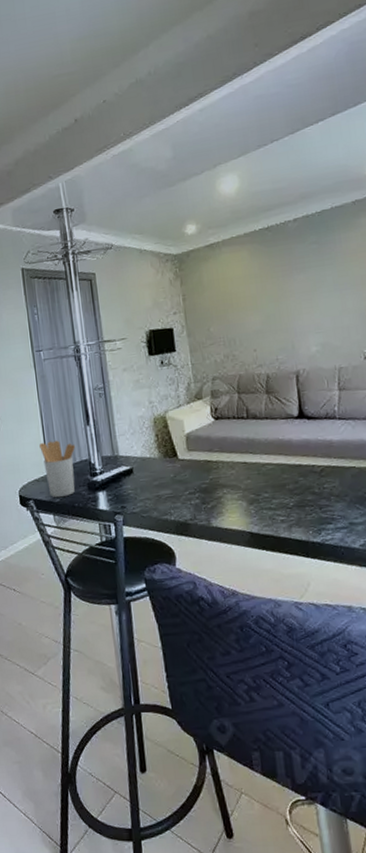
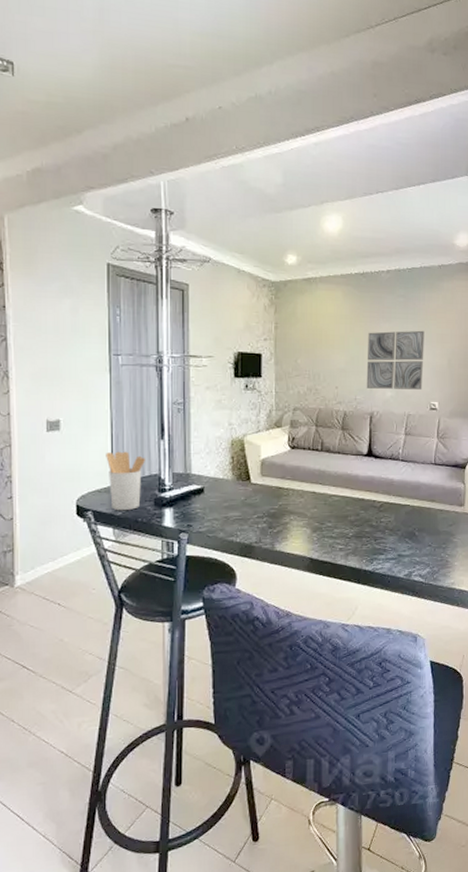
wall art: none [282,274,352,346] -> present [366,330,425,390]

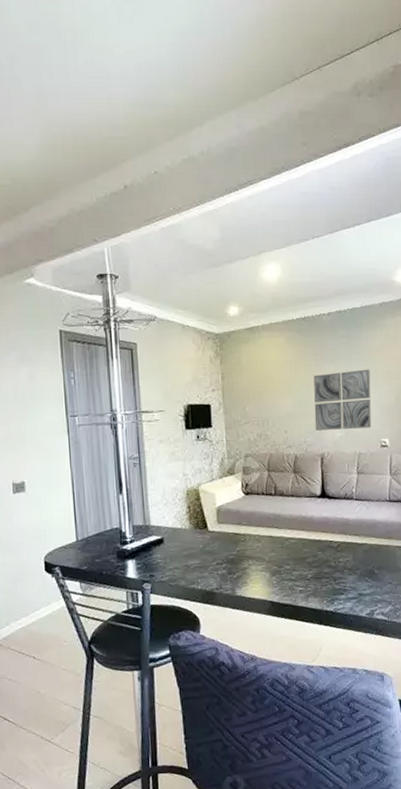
utensil holder: present [106,451,146,510] -> none [69,507,107,564]

